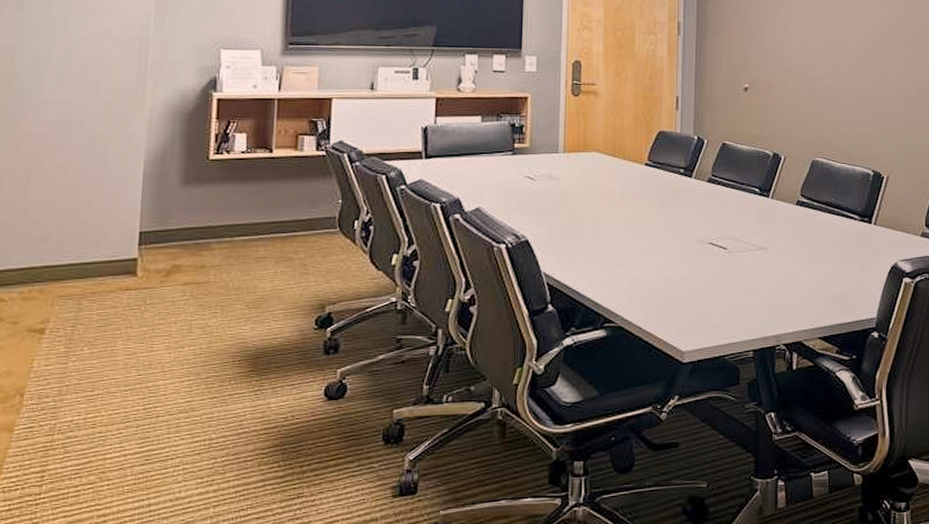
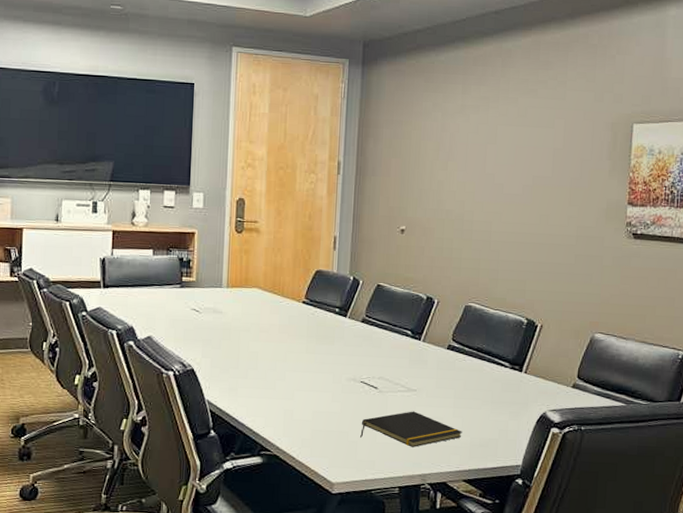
notepad: none [711,270,815,308] -> present [360,411,462,447]

